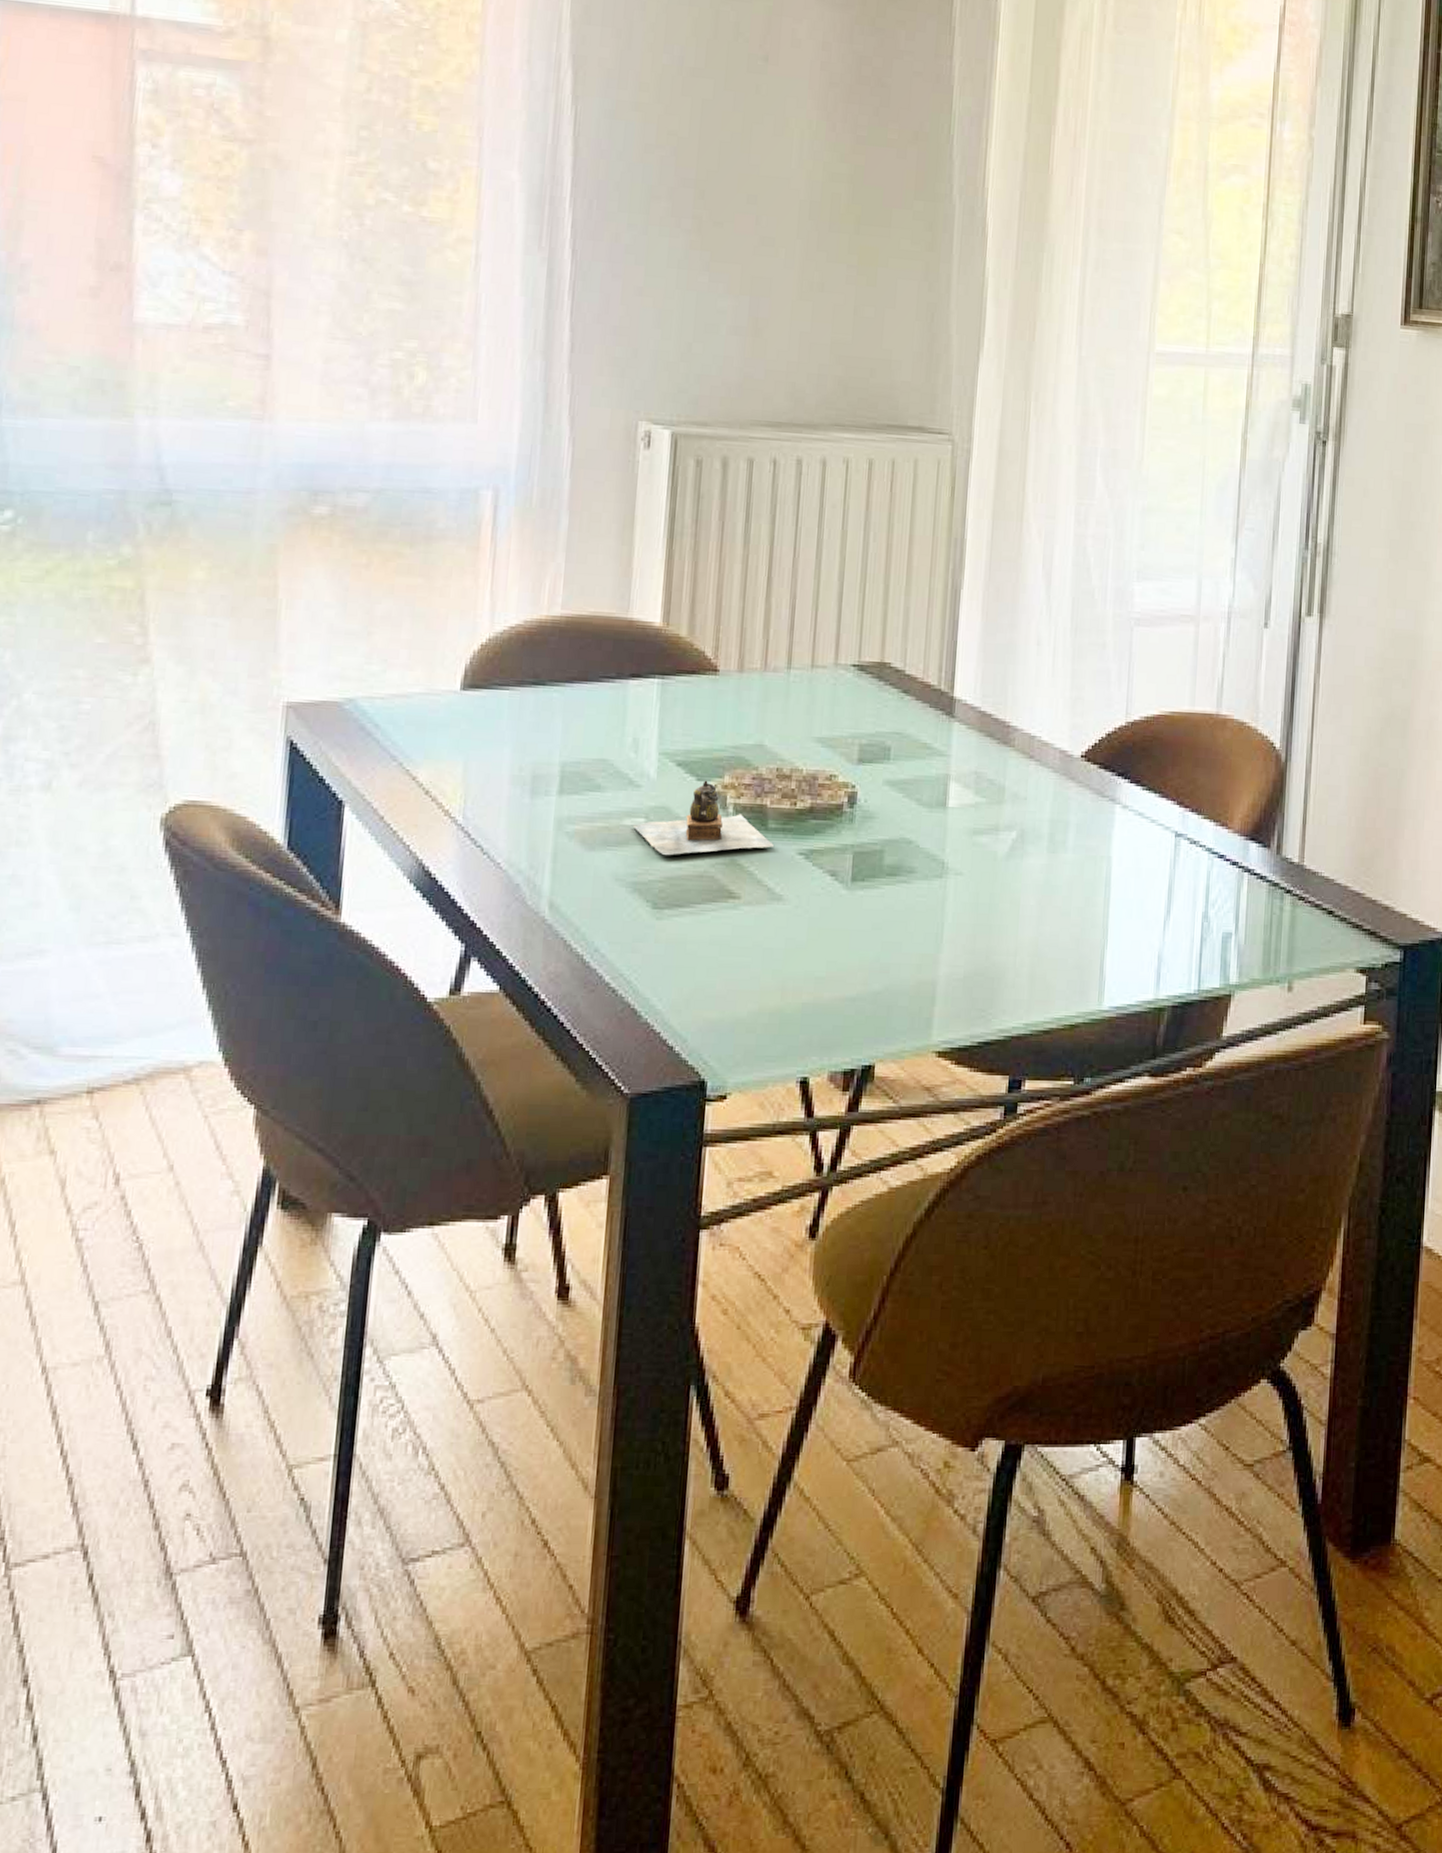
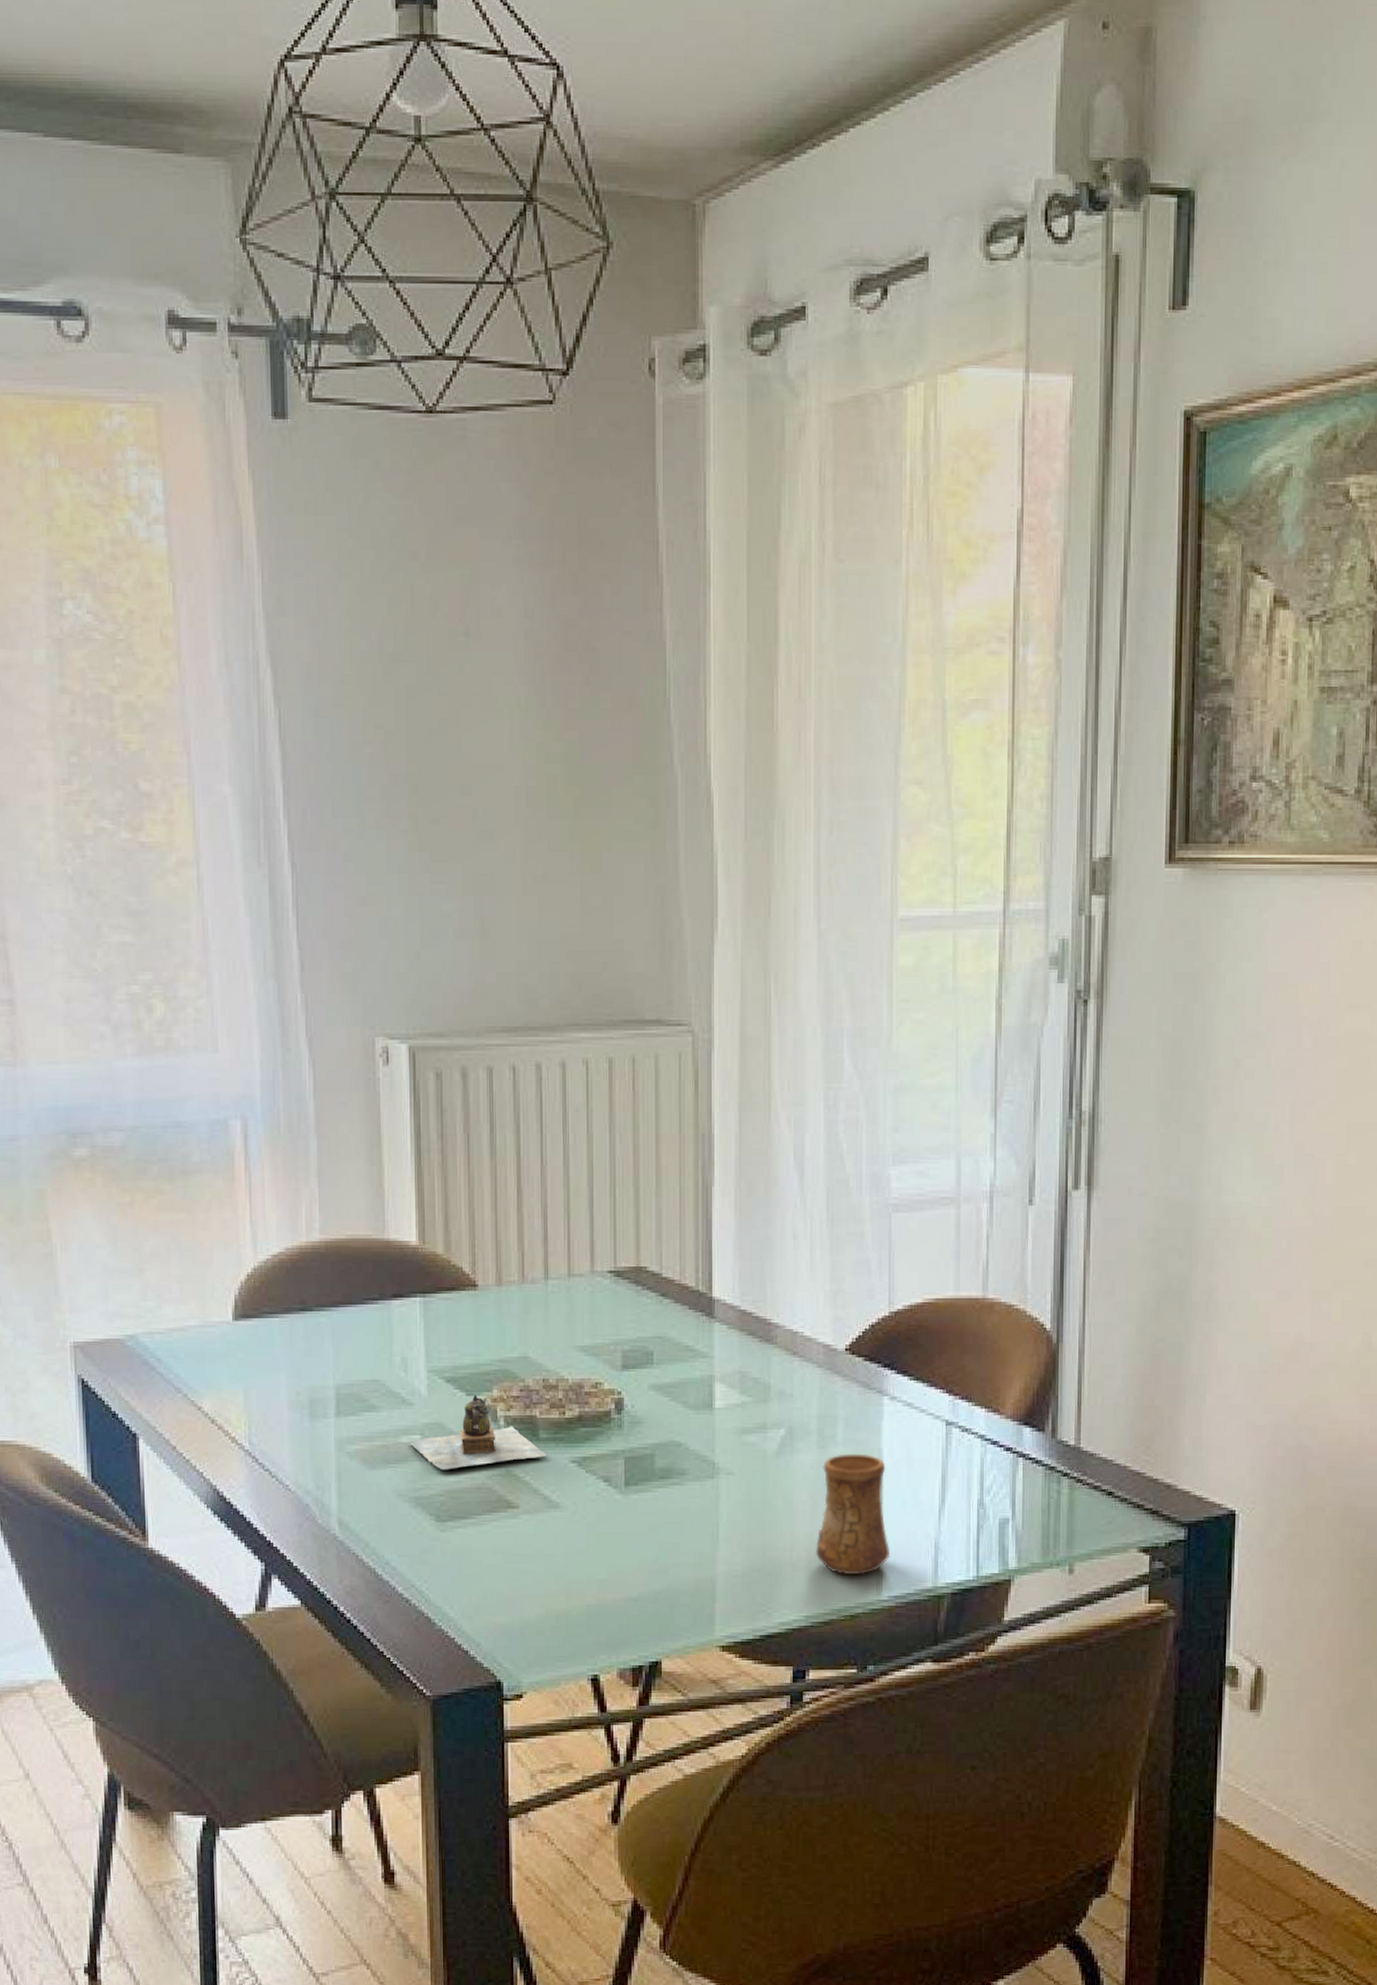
cup: none [1040,859,1114,984] -> present [816,1453,889,1576]

